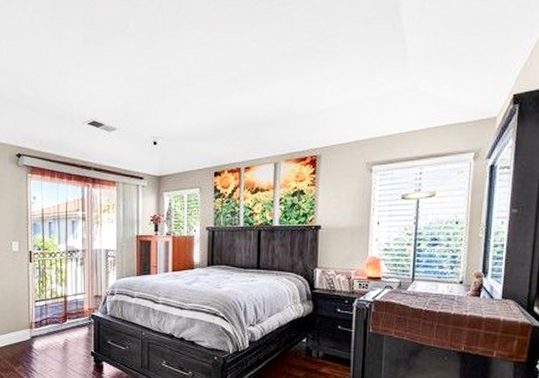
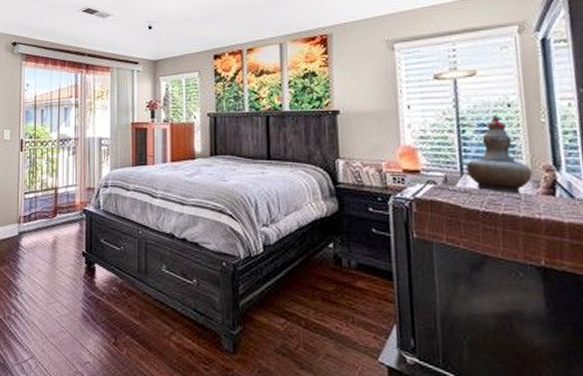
decorative vase: none [416,230,466,296] -> present [465,114,532,195]

